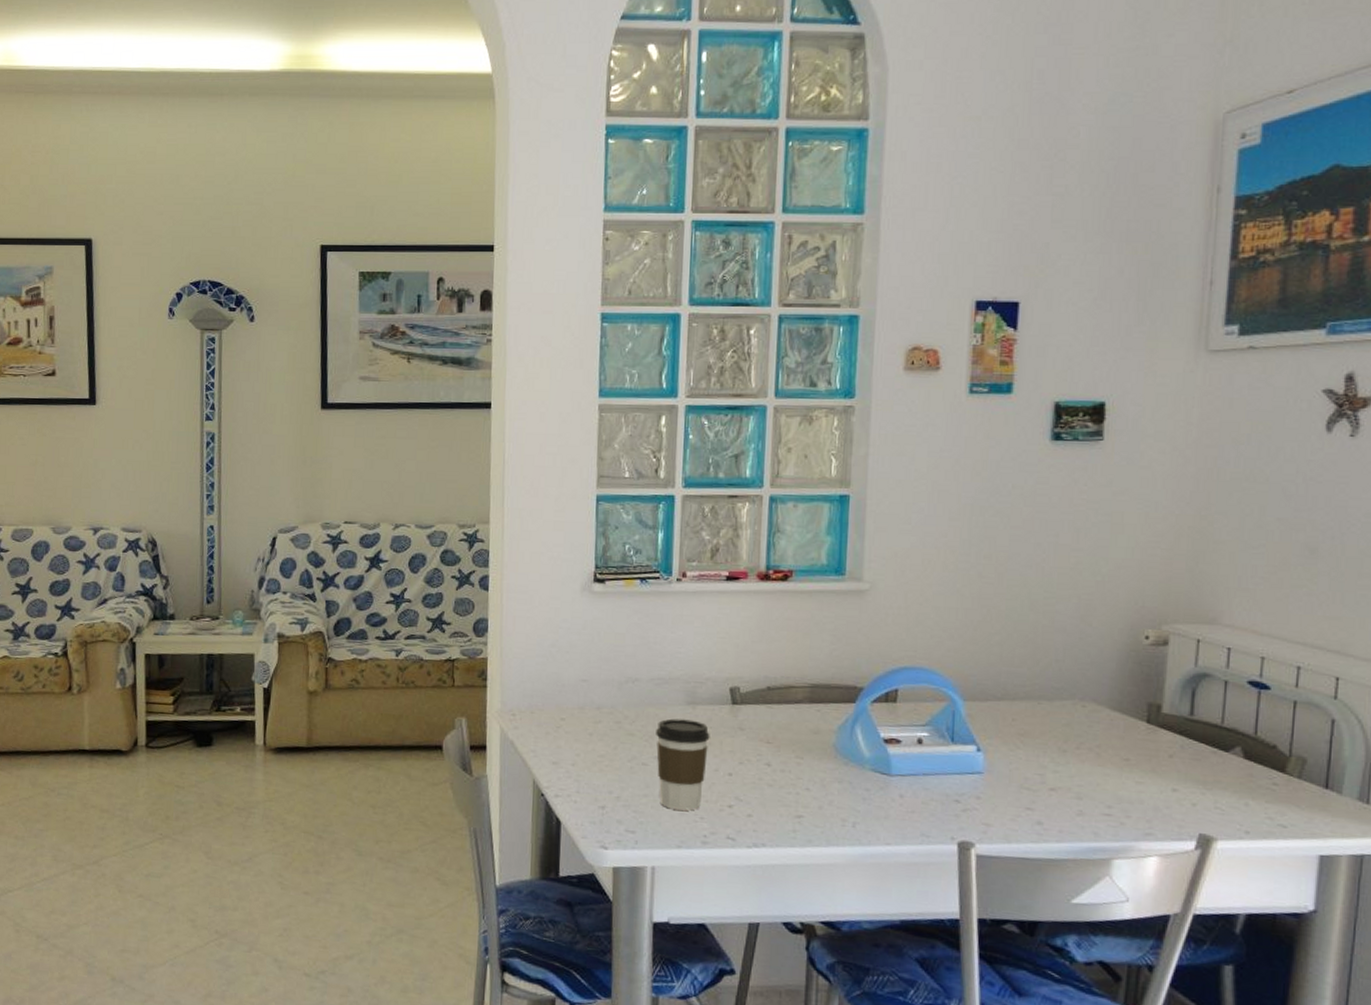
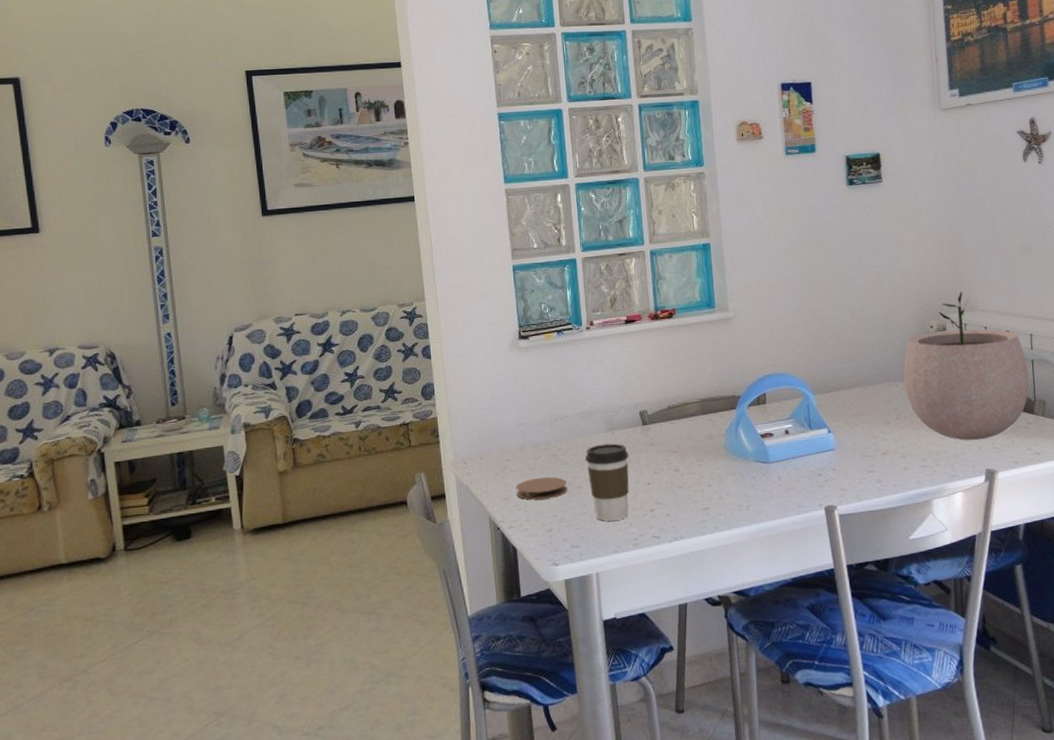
coaster: none [568,745,631,772] -> present [515,477,568,500]
plant pot: none [1094,597,1287,795] -> present [903,292,1030,441]

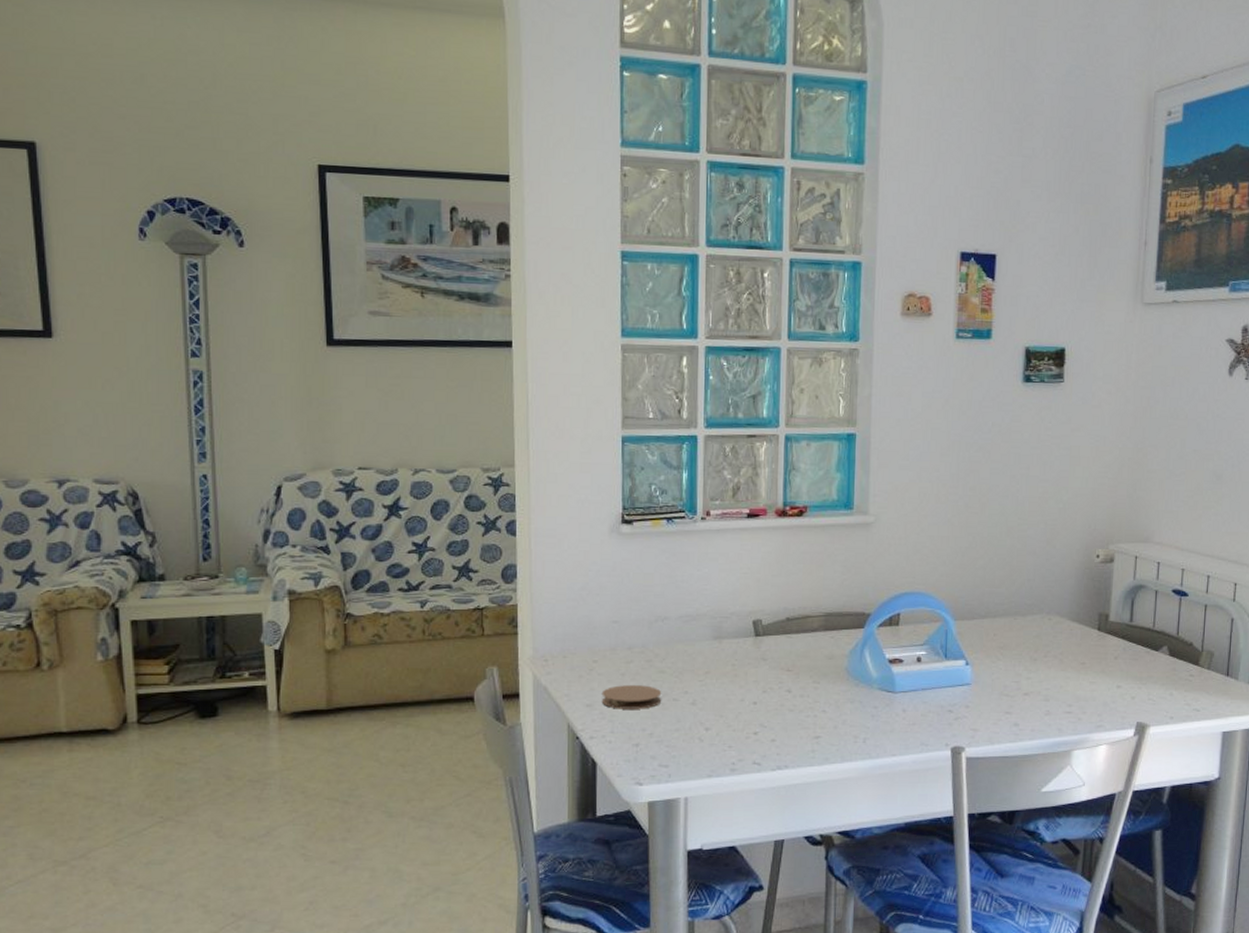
coffee cup: present [585,443,629,522] -> none [685,654,736,741]
plant pot: present [903,292,1030,441] -> none [1058,519,1200,689]

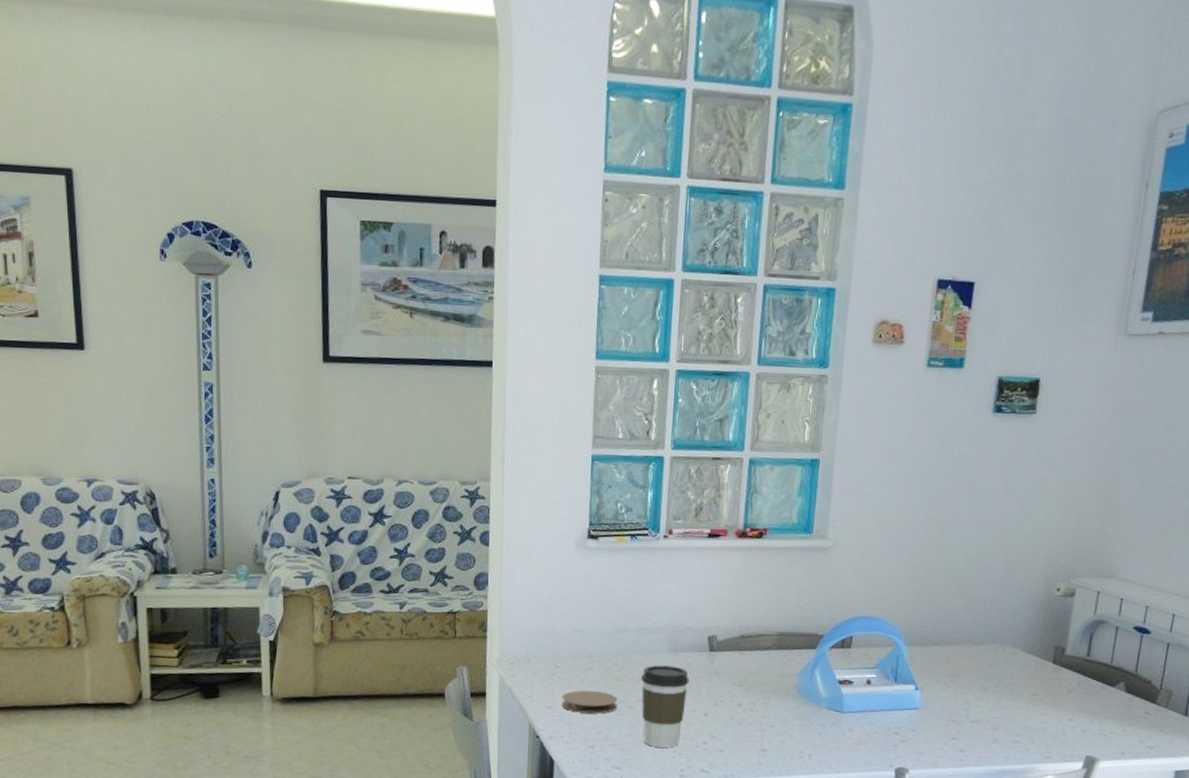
coffee cup: none [685,654,736,741] -> present [641,665,689,748]

